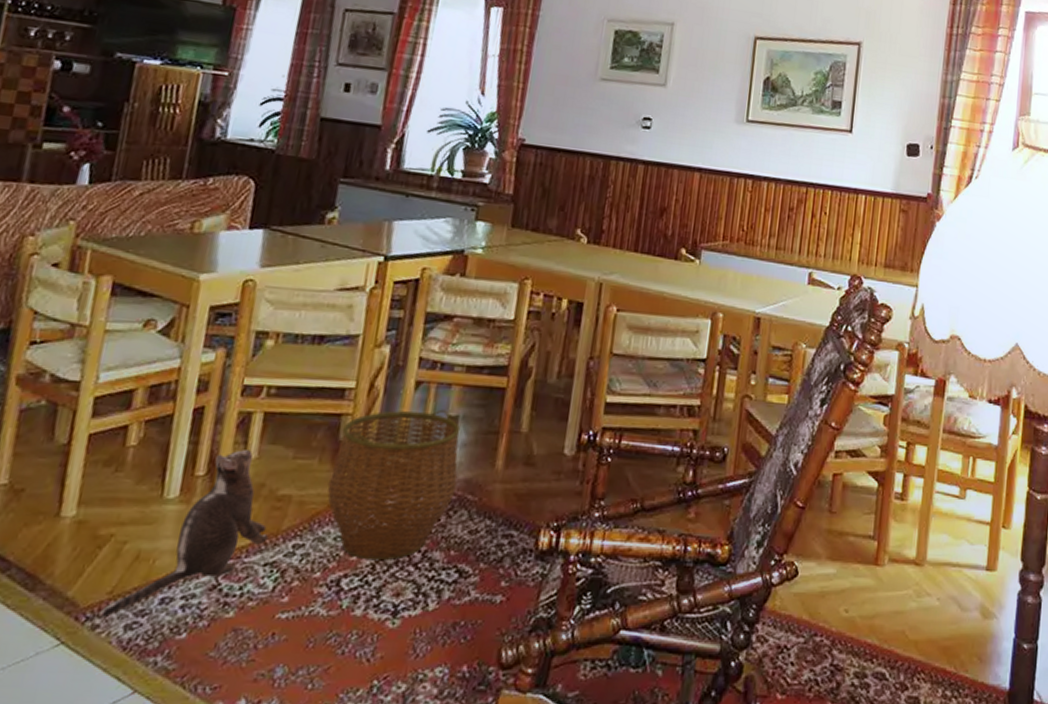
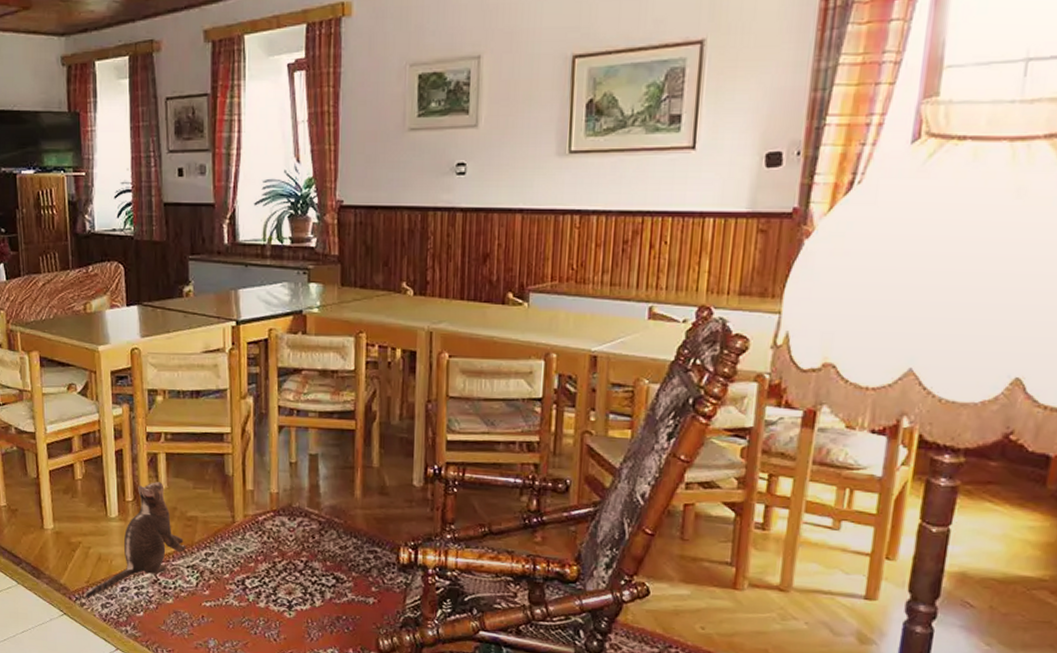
basket: present [326,409,461,561] -> none [223,449,324,568]

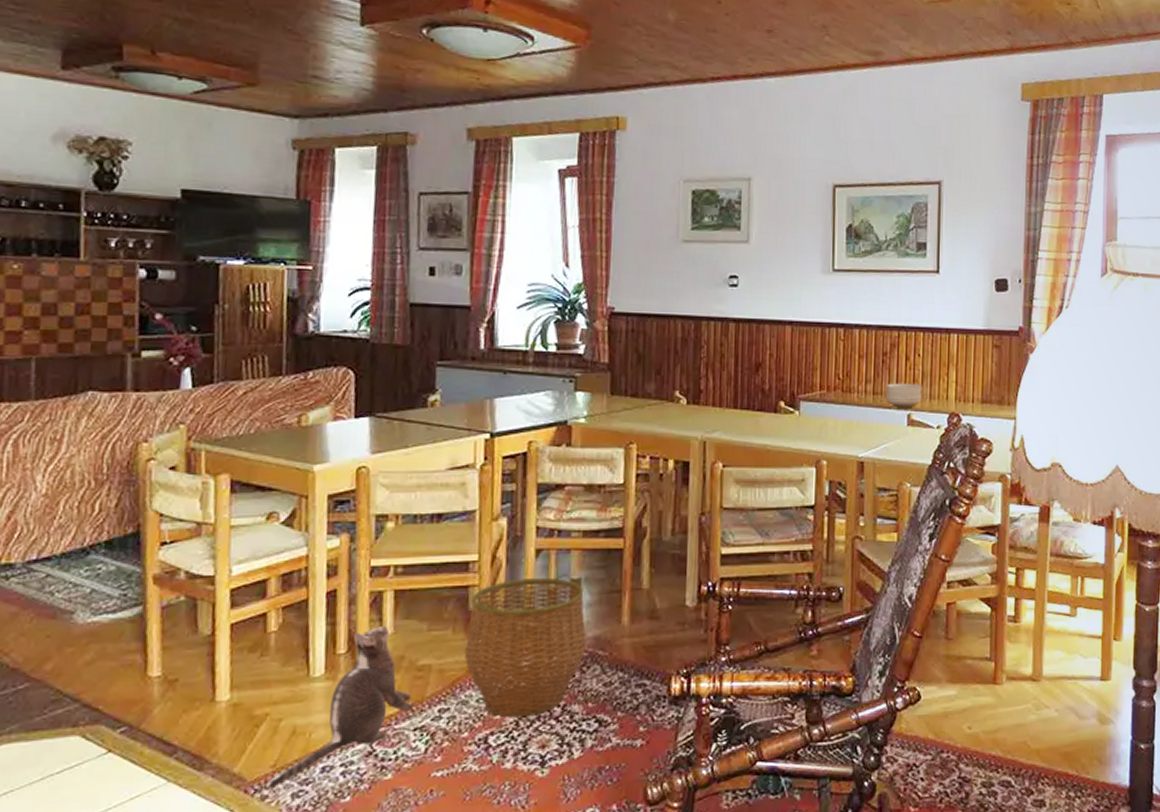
basket: none [223,449,324,568] -> present [464,573,587,718]
bowl: none [624,273,668,301] -> present [885,383,923,409]

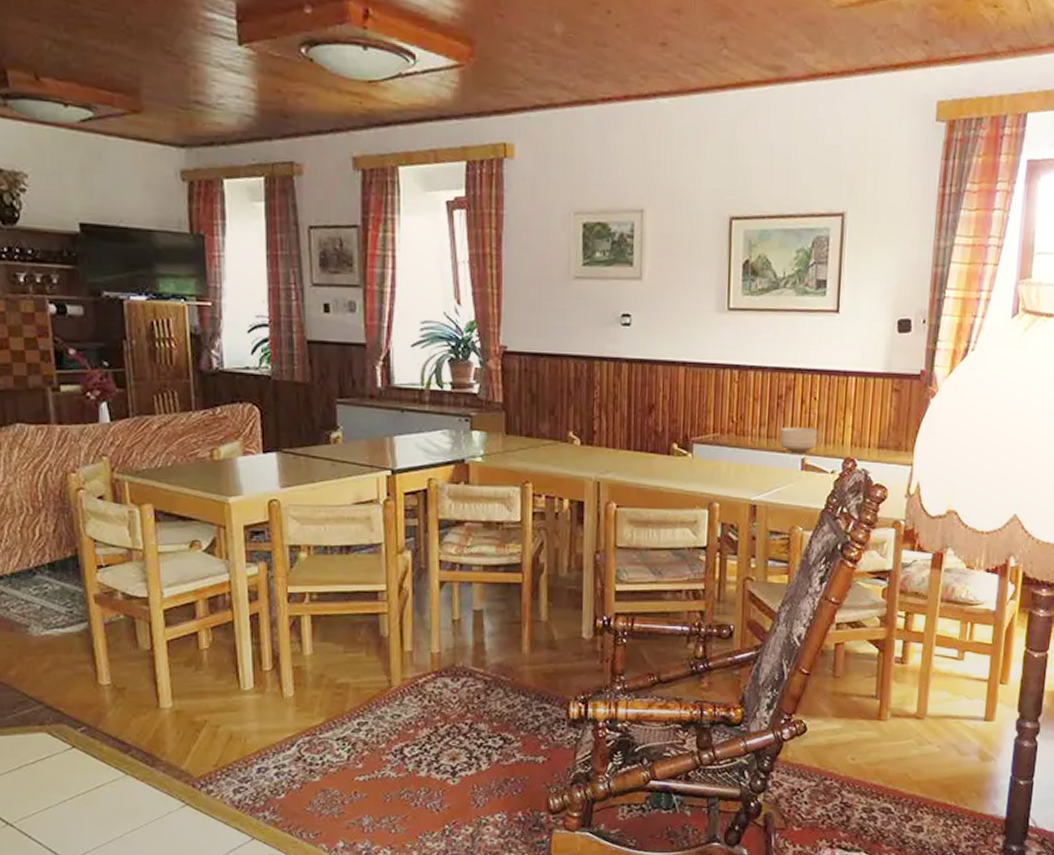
cat: present [266,626,415,788] -> none [211,647,336,784]
basket: present [464,573,587,718] -> none [378,605,490,733]

